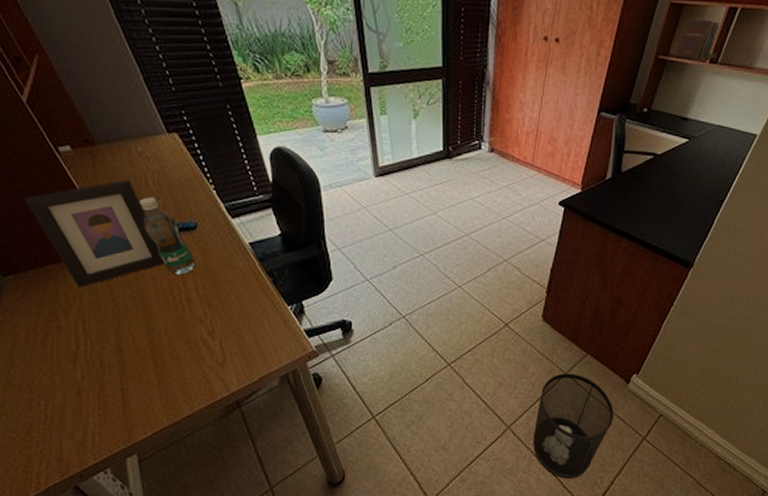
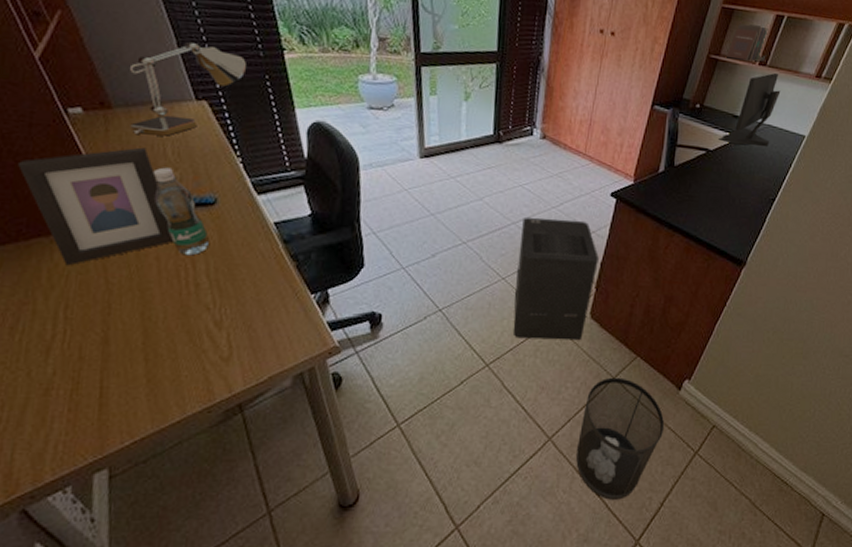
desk lamp: none [105,76,208,169] -> present [129,41,246,136]
computer tower: none [471,228,549,341] -> present [513,217,599,341]
computer monitor: none [665,70,732,148] -> present [717,72,781,146]

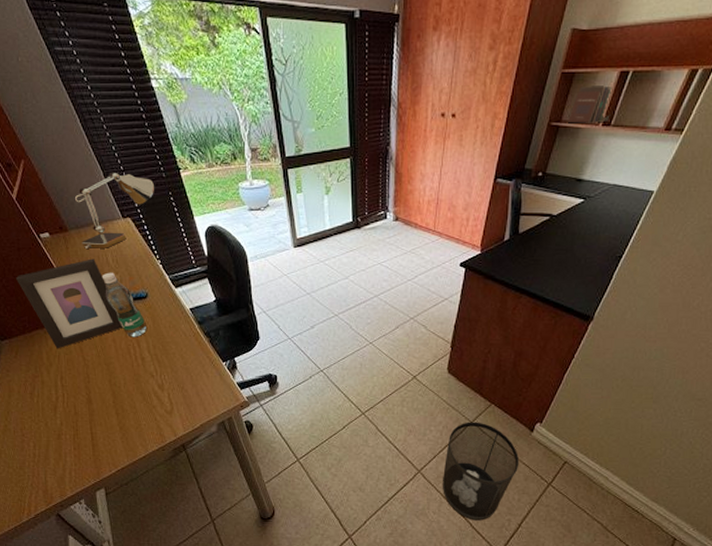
computer tower: present [513,217,599,341] -> none [382,290,452,392]
computer monitor: present [717,72,781,146] -> none [561,131,627,207]

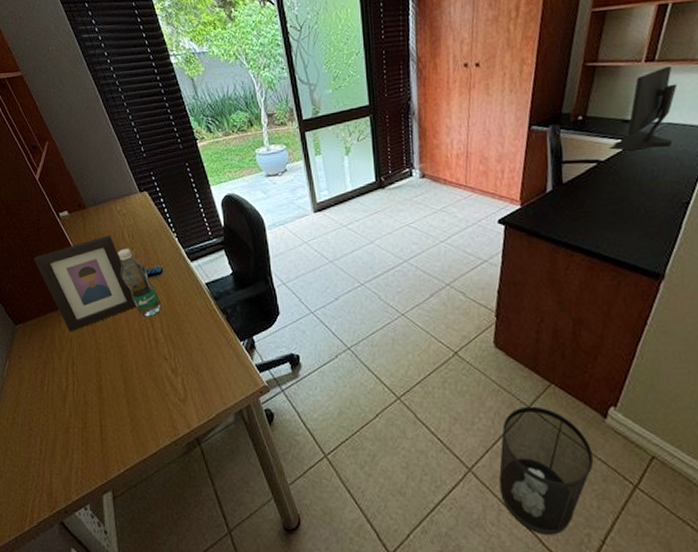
desk lamp: present [74,172,154,250] -> none [94,147,171,226]
computer monitor: none [561,131,627,207] -> present [608,66,677,151]
books: present [567,86,612,125] -> none [604,21,653,63]

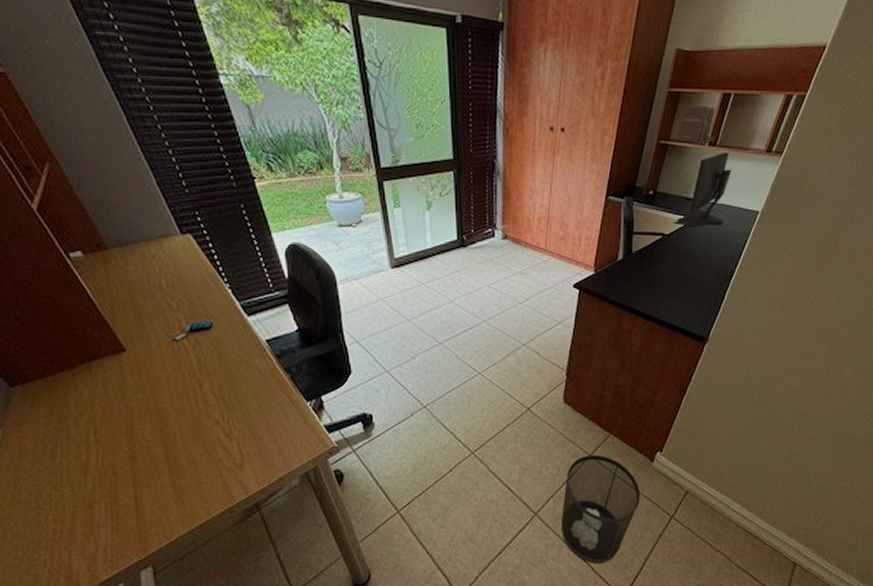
picture frame: present [34,235,137,332] -> none [34,282,180,395]
bottle: present [117,248,162,317] -> none [152,299,212,377]
books: none [604,21,653,63] -> present [675,106,716,144]

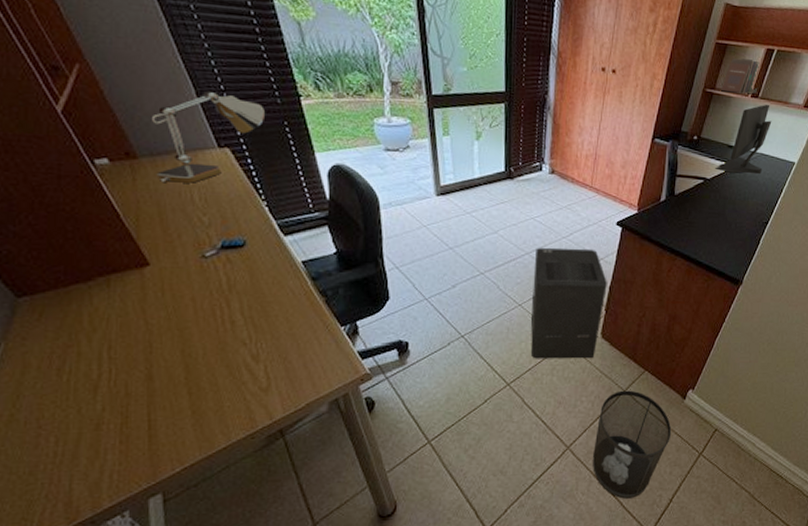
desk lamp: none [117,179,222,272] -> present [151,90,265,183]
computer tower: none [492,313,567,427] -> present [531,247,607,359]

